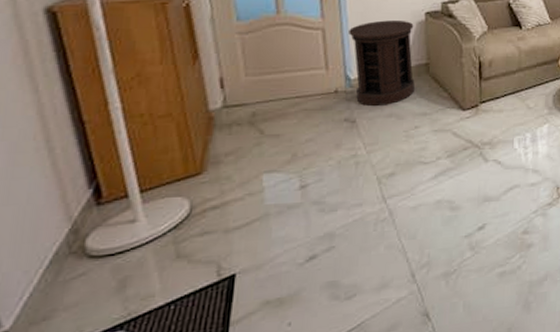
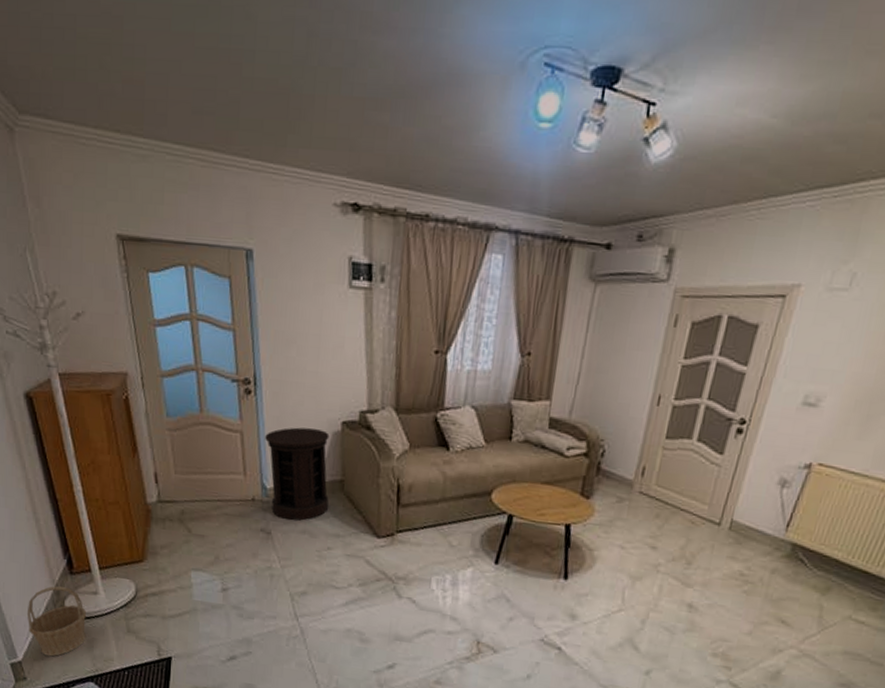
basket: none [23,222,118,315] -> present [26,586,87,657]

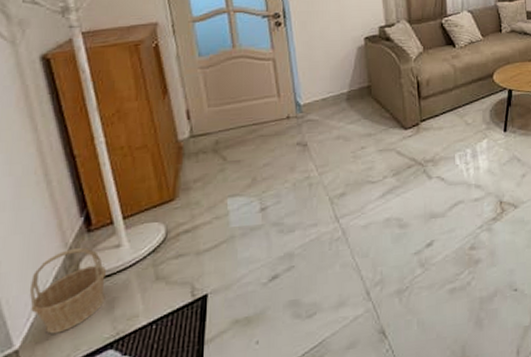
side table: present [265,427,330,521] -> none [296,47,360,130]

